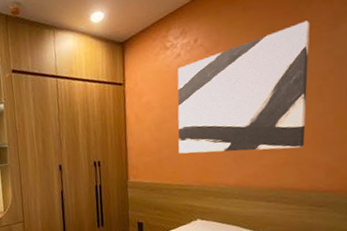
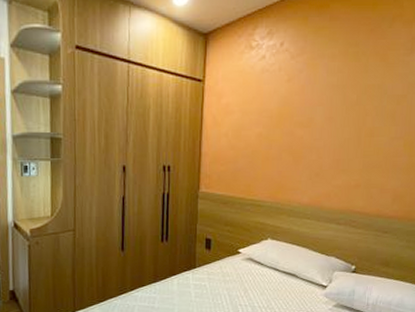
wall art: present [177,20,310,154] -> none [255,41,391,171]

